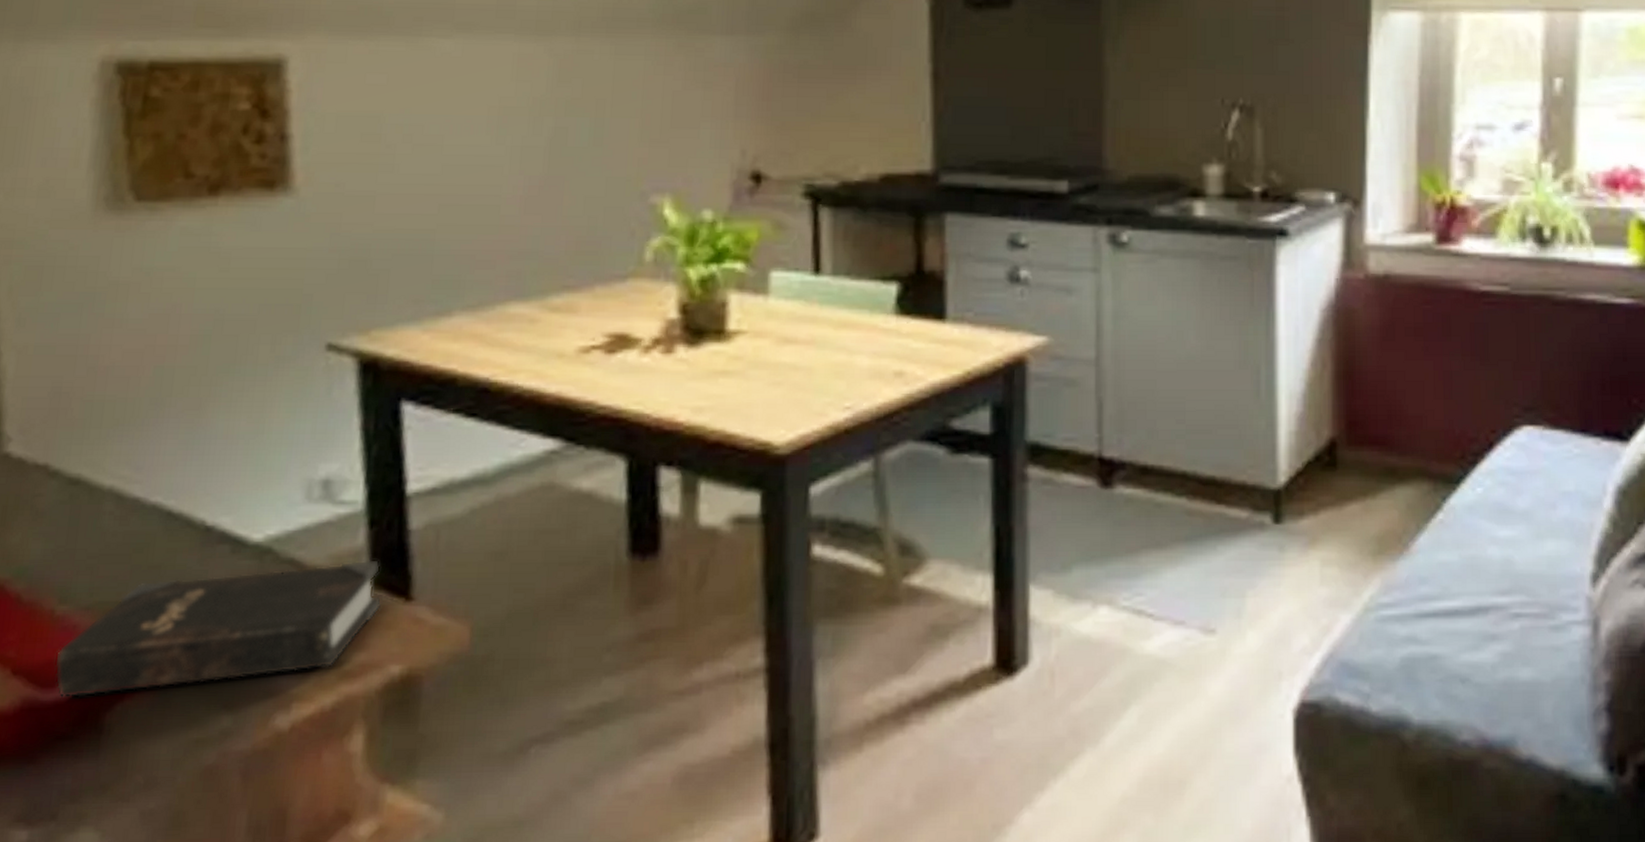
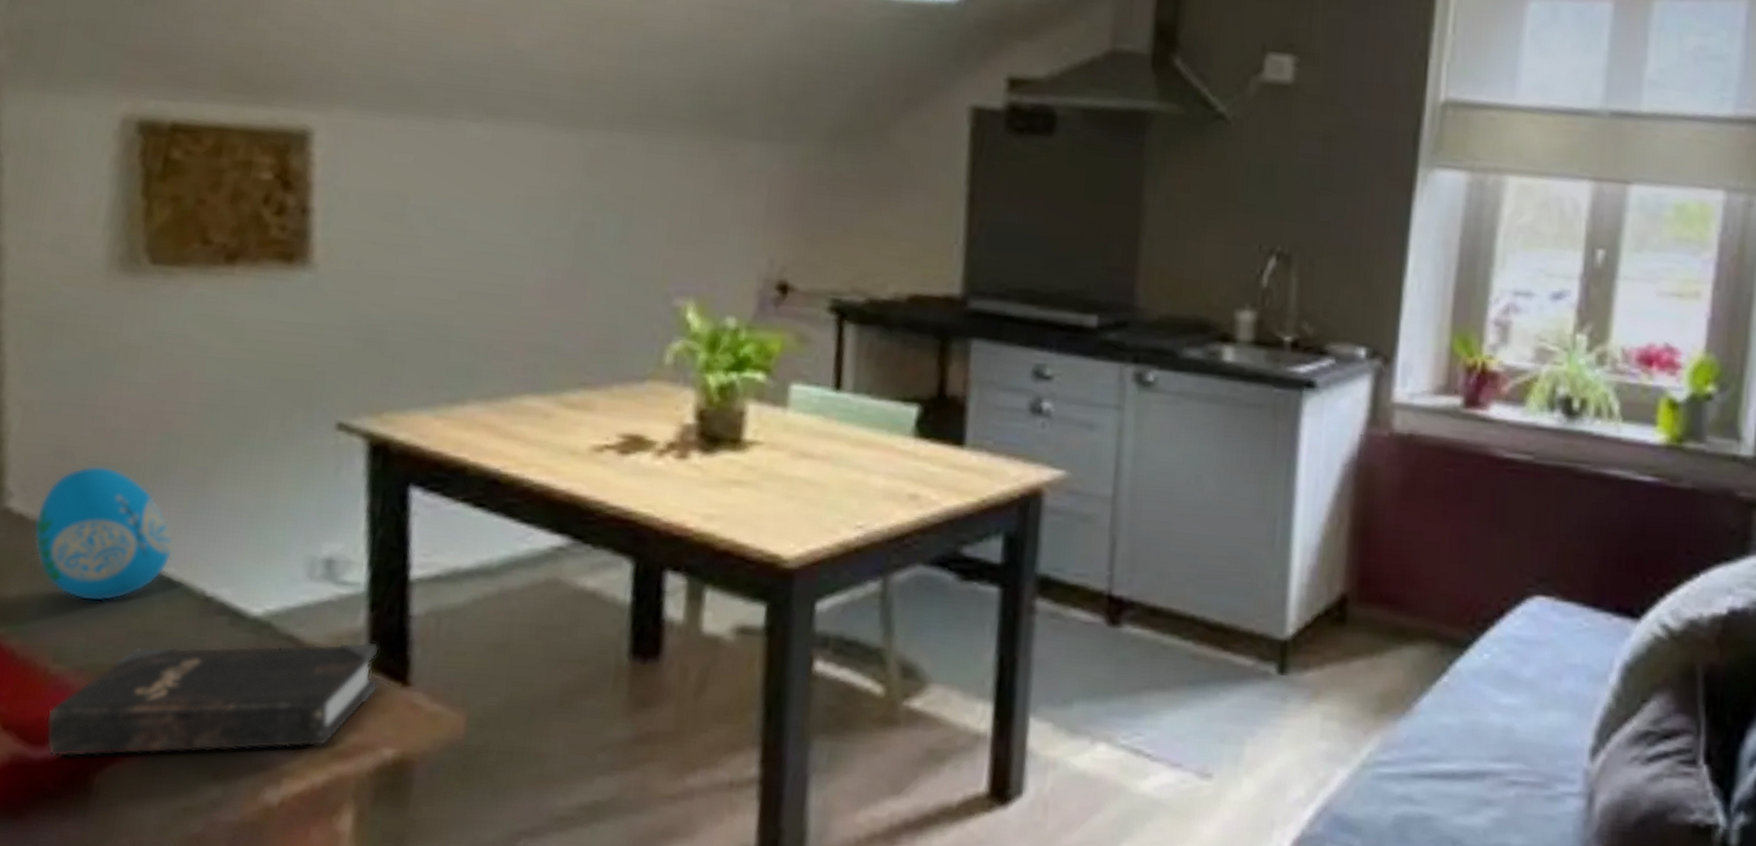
decorative egg: none [33,404,172,540] -> present [33,465,174,602]

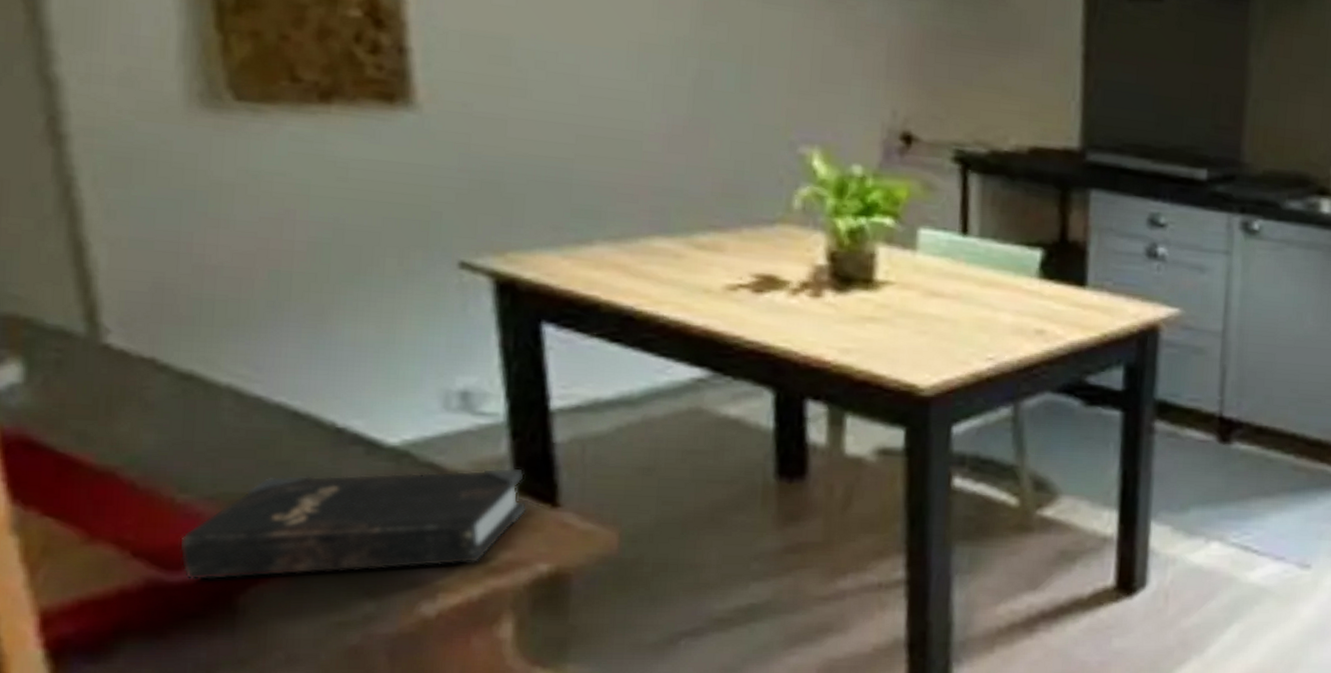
decorative egg: present [33,465,174,602] -> none [139,302,296,435]

